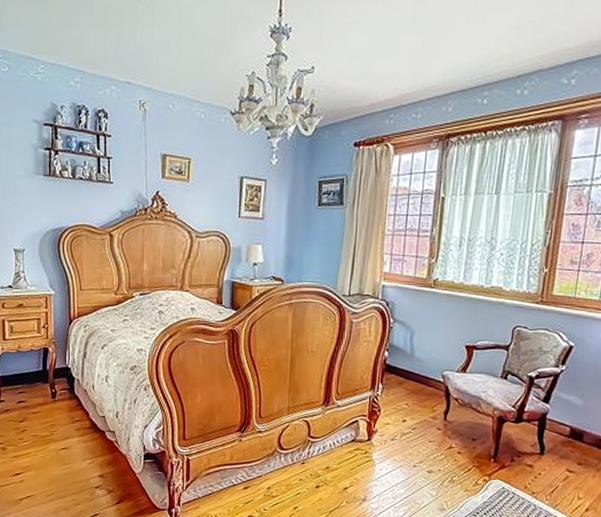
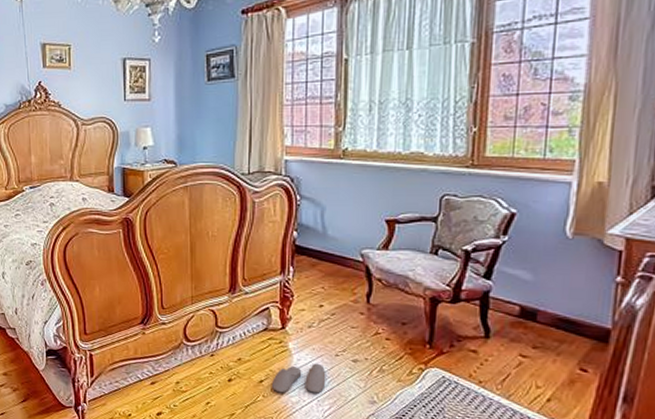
slippers: none [354,472,404,501] -> present [271,363,326,394]

